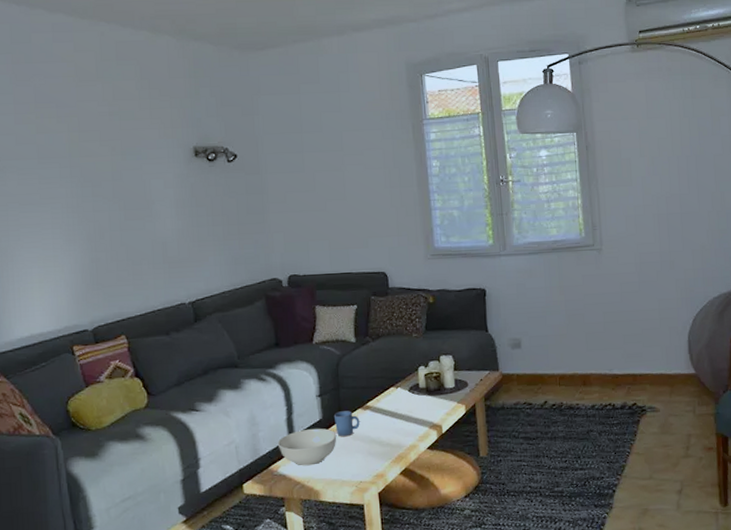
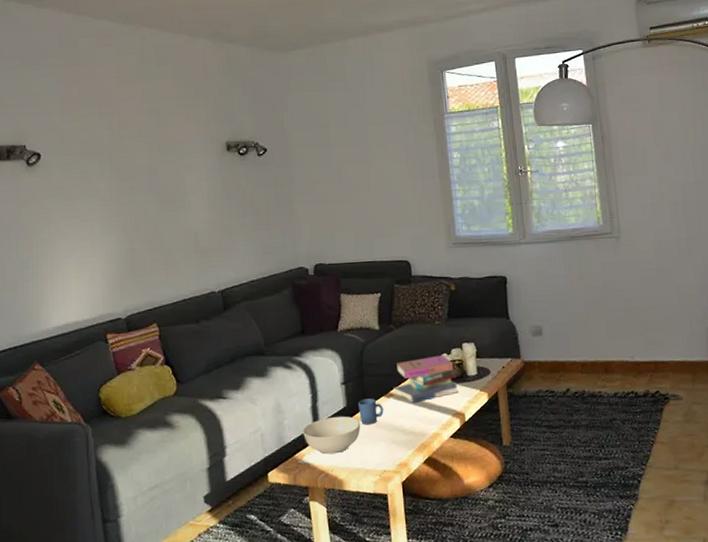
books: none [370,367,435,415] -> present [393,355,458,403]

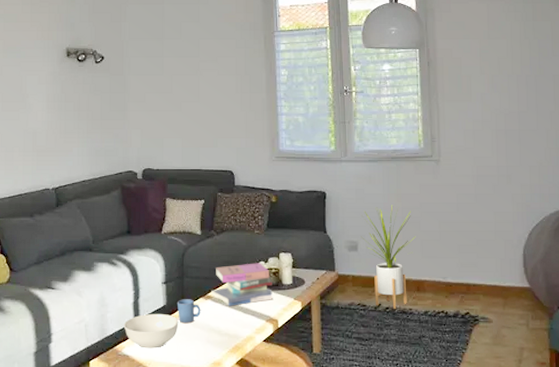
house plant: none [544,285,601,393] -> present [361,205,416,309]

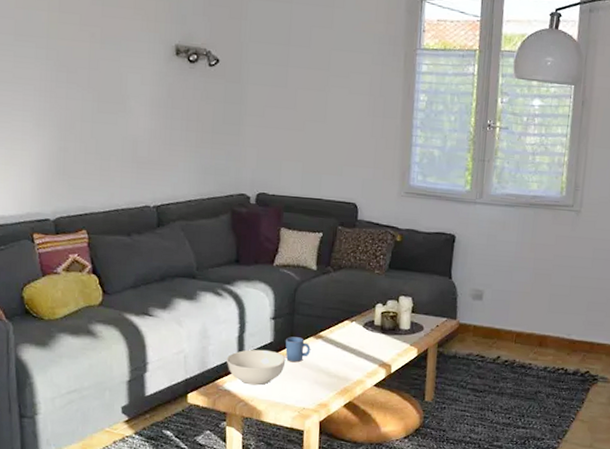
books: present [211,263,273,306] -> none [323,304,389,348]
house plant: present [361,205,416,309] -> none [487,254,545,362]

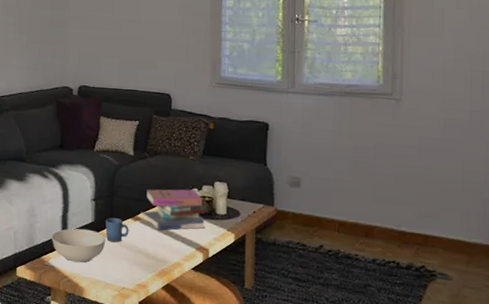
books: none [323,304,389,348] -> present [140,189,205,230]

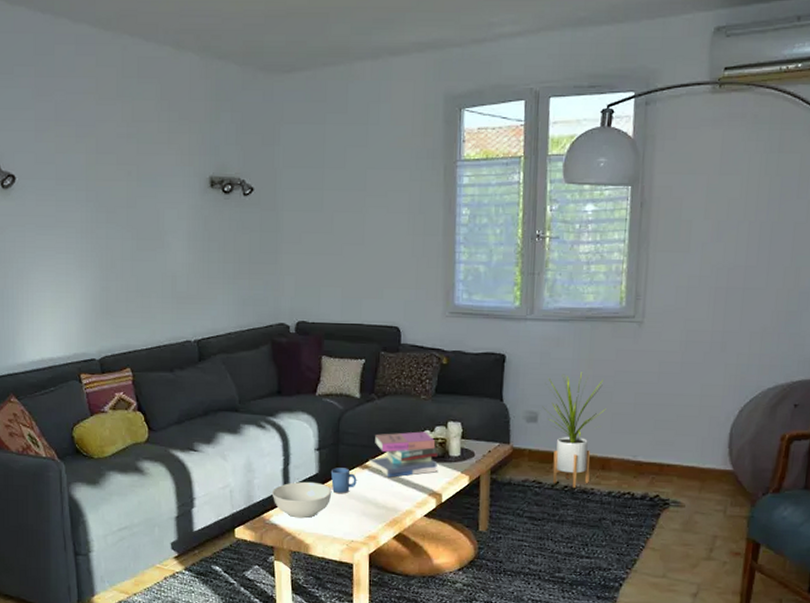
house plant: none [305,142,368,253] -> present [542,372,606,488]

